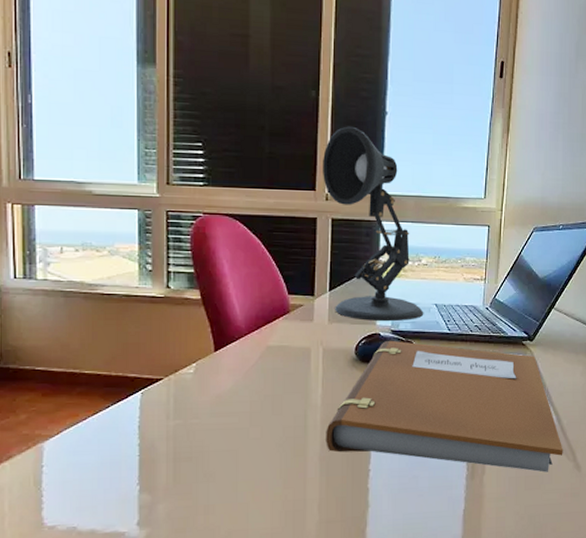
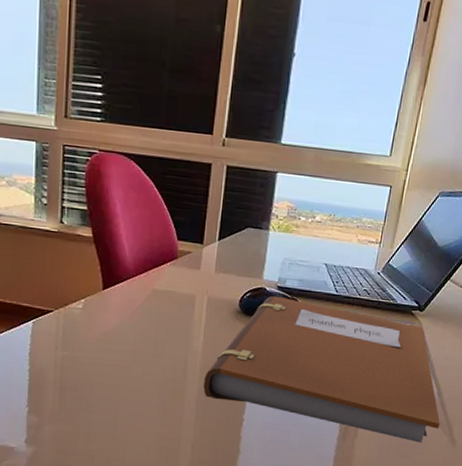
desk lamp: present [323,126,424,321] -> none [221,66,313,278]

